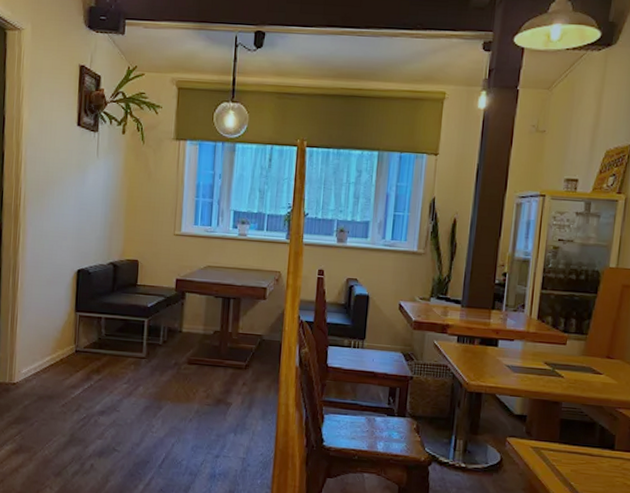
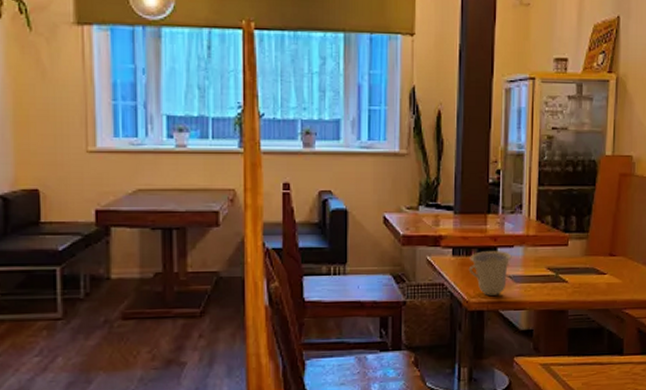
cup: none [470,341,512,381] -> present [468,251,512,296]

